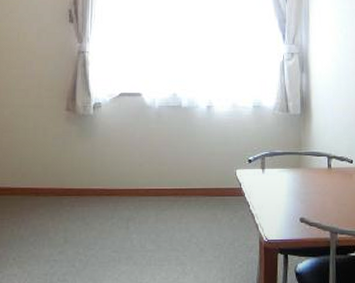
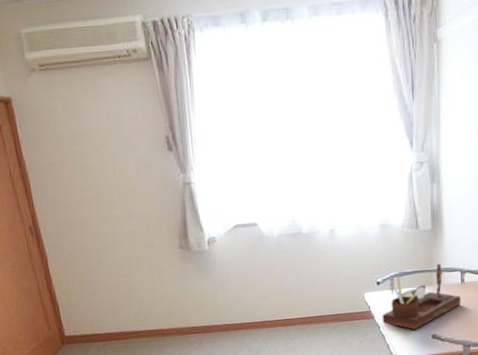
desk organizer: none [252,147,329,212] -> present [382,263,462,330]

